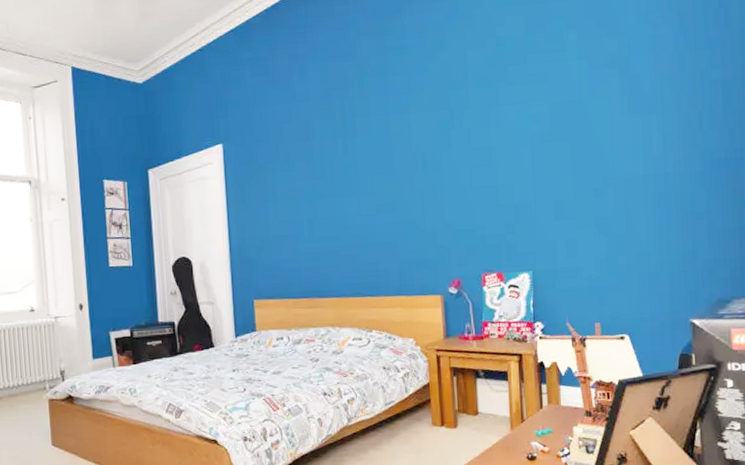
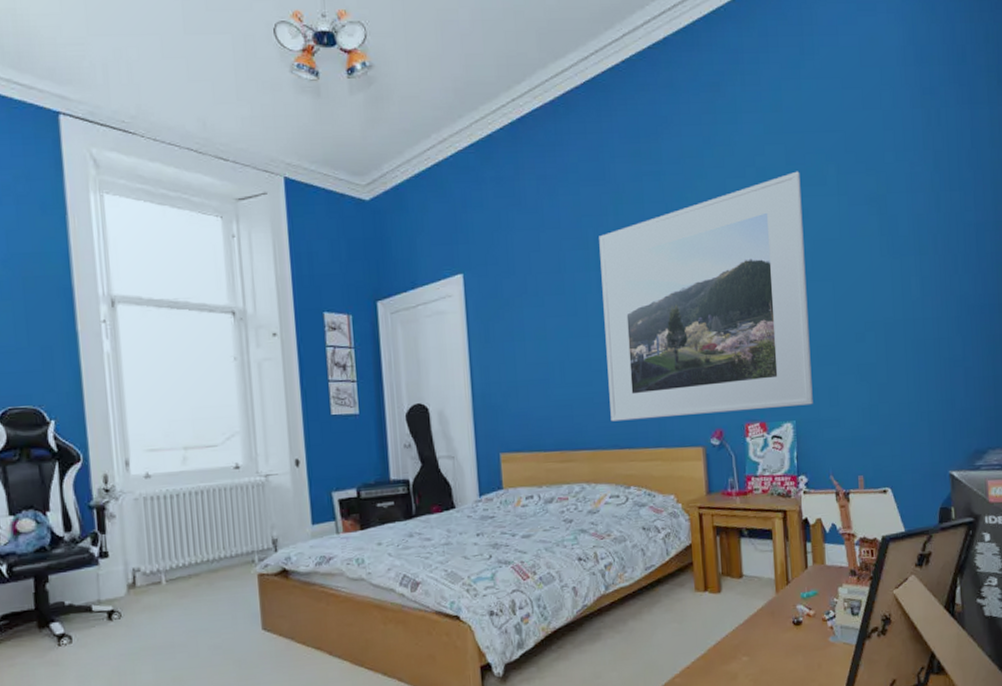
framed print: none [345,38,550,272] -> present [599,171,813,422]

